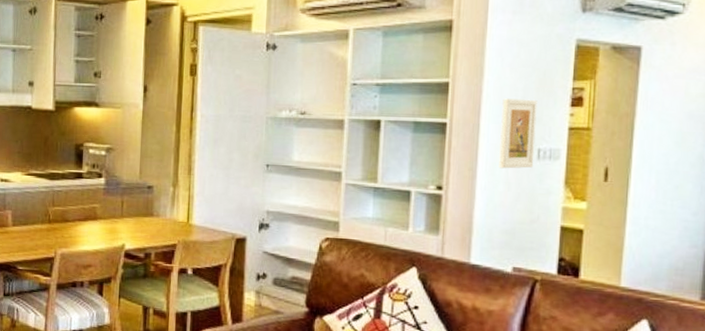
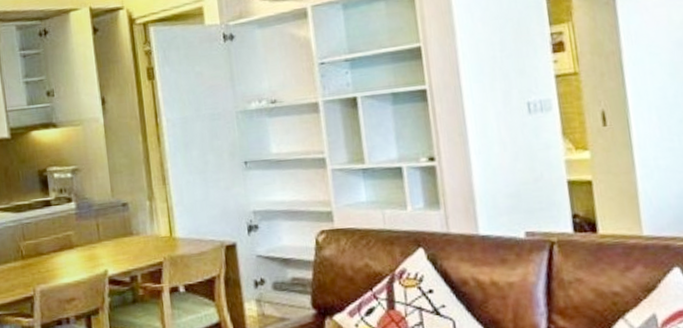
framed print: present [499,98,538,169] -> none [480,51,526,129]

